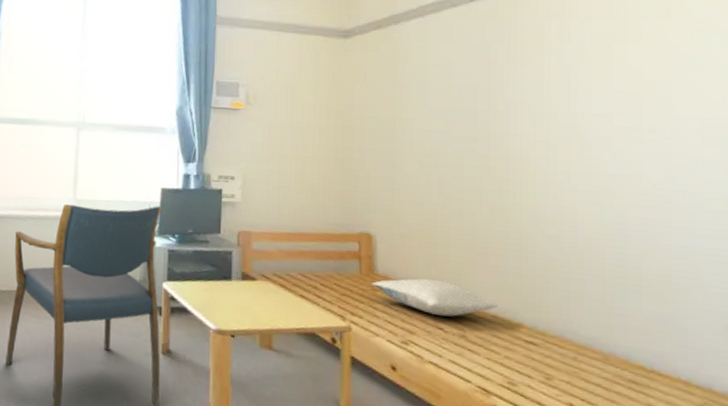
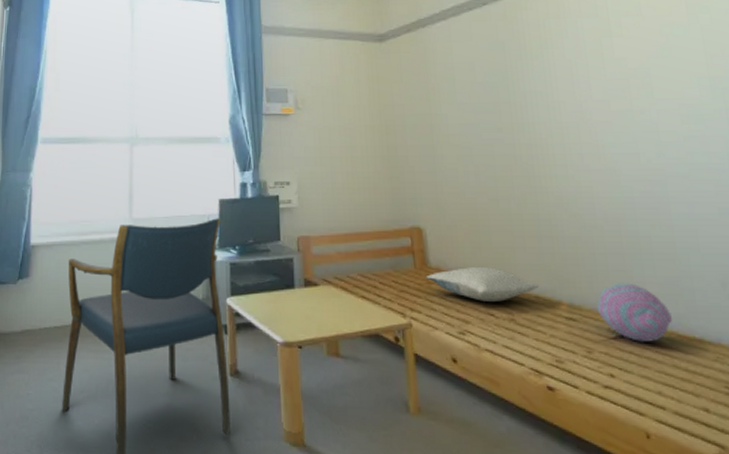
cushion: none [563,312,654,378] -> present [596,283,672,343]

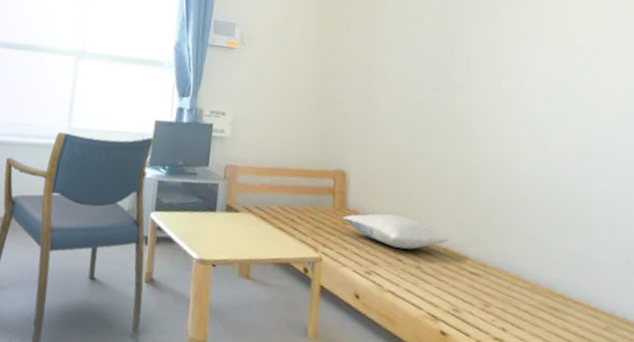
cushion: present [596,283,672,343] -> none [501,247,572,305]

